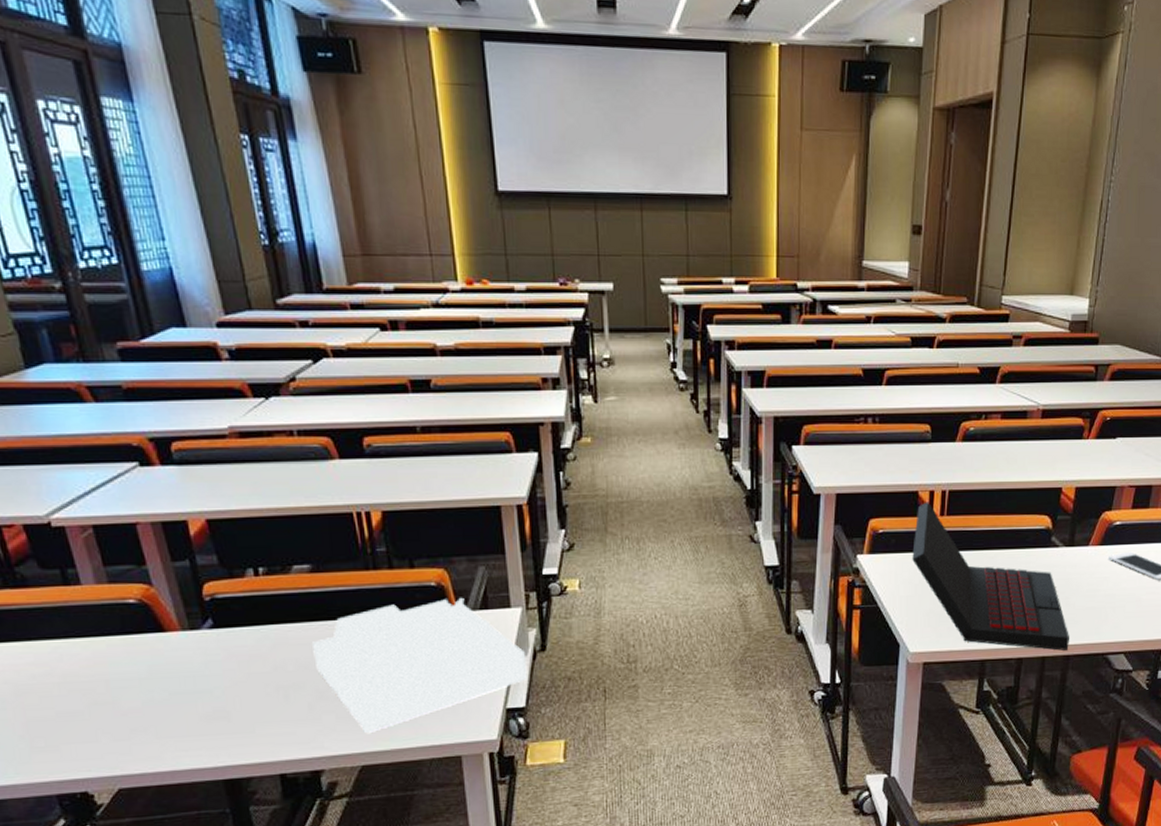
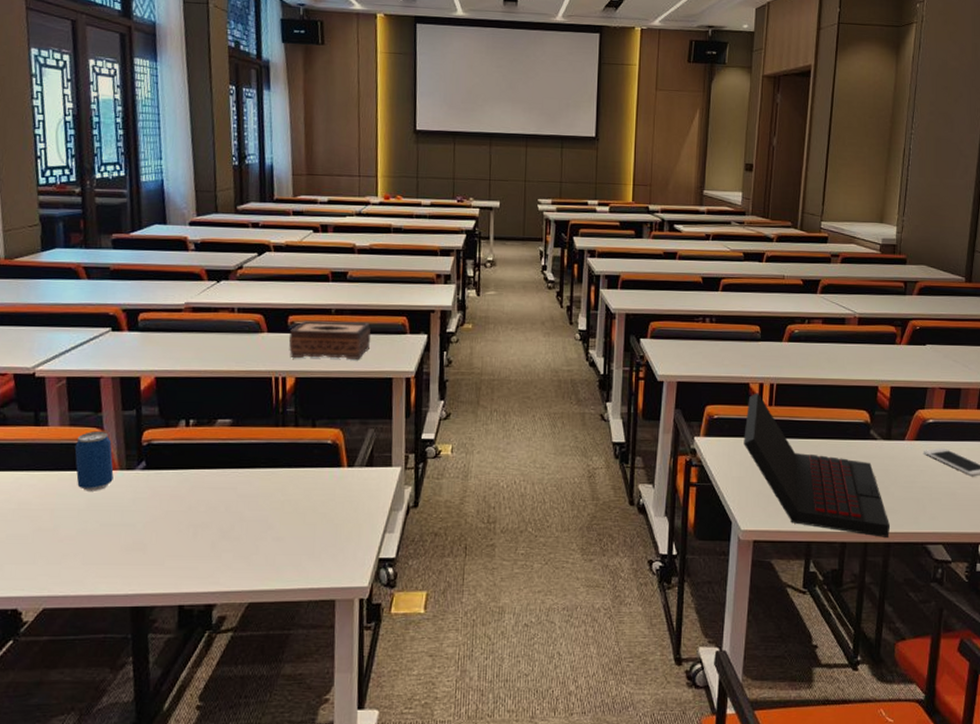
beverage can: none [119,586,176,657] -> present [74,430,114,491]
paper stack: present [312,597,527,733] -> none [223,455,401,572]
tissue box: none [367,442,470,488] -> present [288,321,371,359]

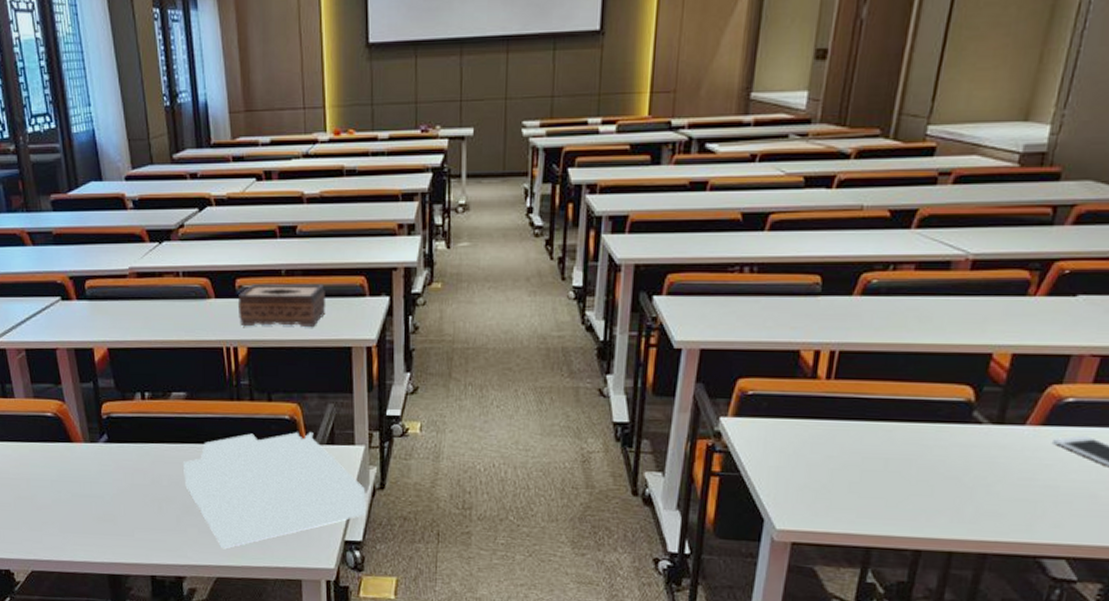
beverage can: present [74,430,114,491] -> none [40,403,79,463]
paper stack: none [223,455,401,572] -> present [183,431,366,548]
laptop: present [744,393,890,537] -> none [787,362,989,547]

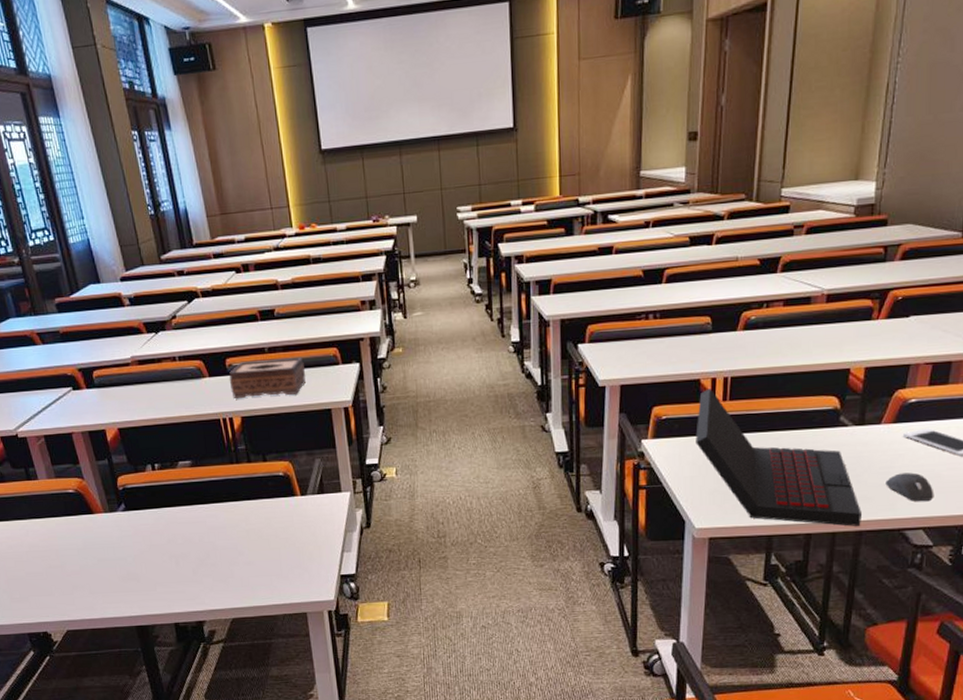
paper stack: present [183,431,366,548] -> none [194,484,357,592]
laptop: none [787,362,989,547] -> present [695,388,861,526]
computer mouse: none [1023,488,1086,526] -> present [885,472,934,502]

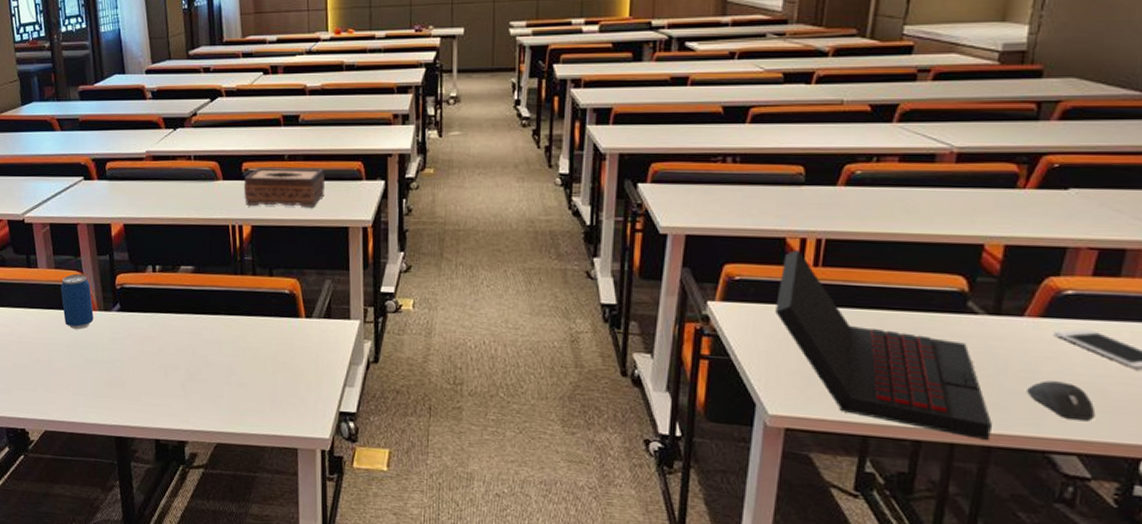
beverage can: none [63,480,101,533] -> present [60,273,94,329]

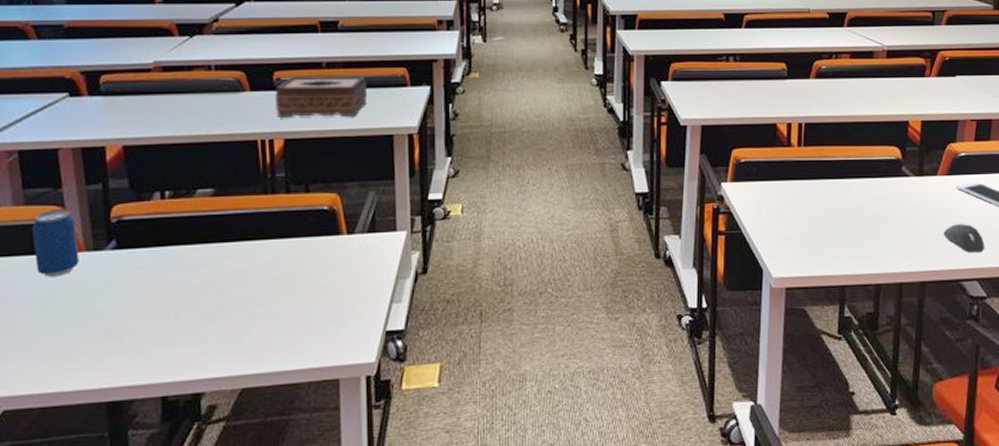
laptop: present [775,250,992,440] -> none [773,133,924,277]

